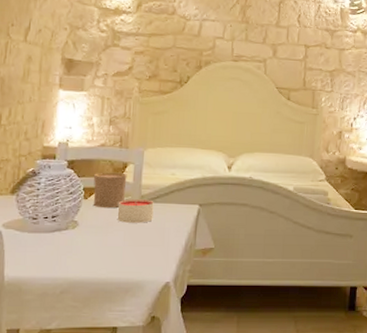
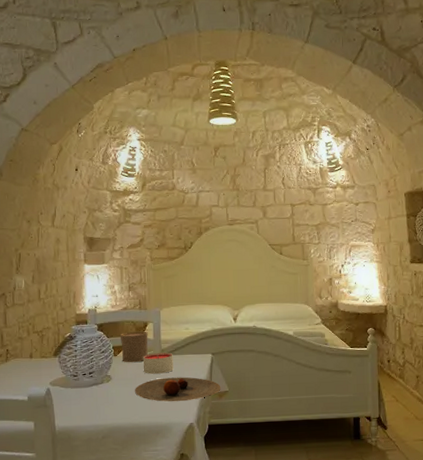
plate: none [105,228,206,257] -> present [135,377,221,402]

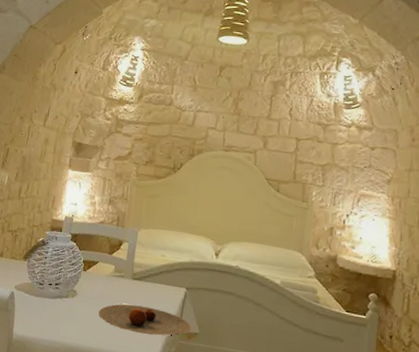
cup: present [119,331,148,363] -> none [91,247,122,282]
candle: present [143,352,174,374] -> none [111,275,145,300]

